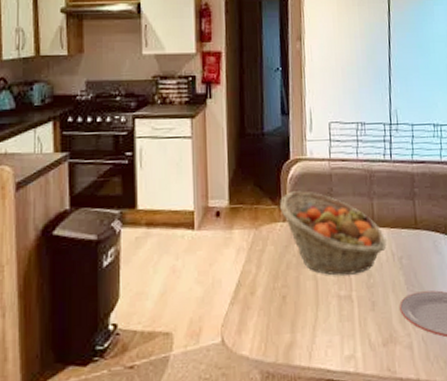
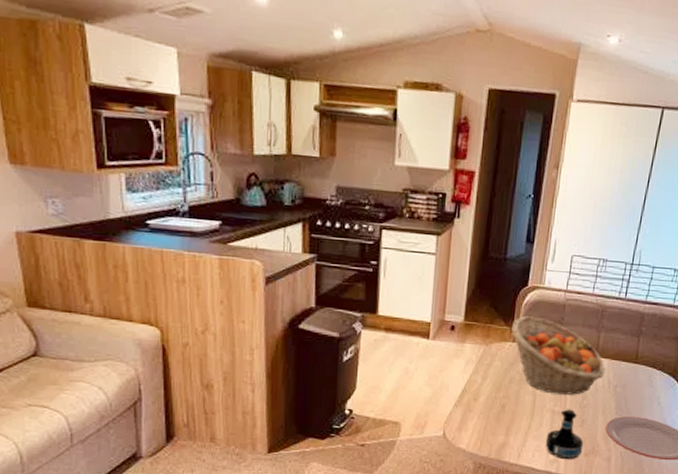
tequila bottle: none [336,291,380,354] -> present [545,409,584,460]

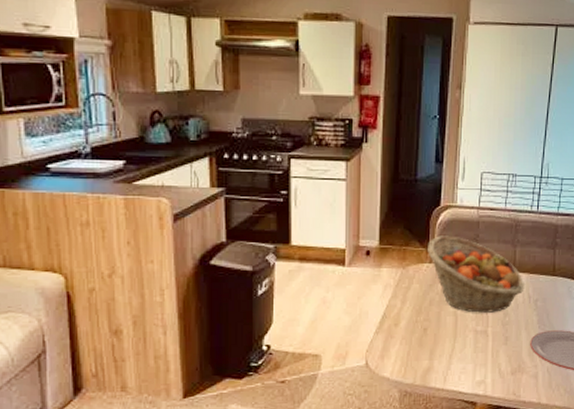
tequila bottle: present [545,409,584,460] -> none [470,327,509,380]

